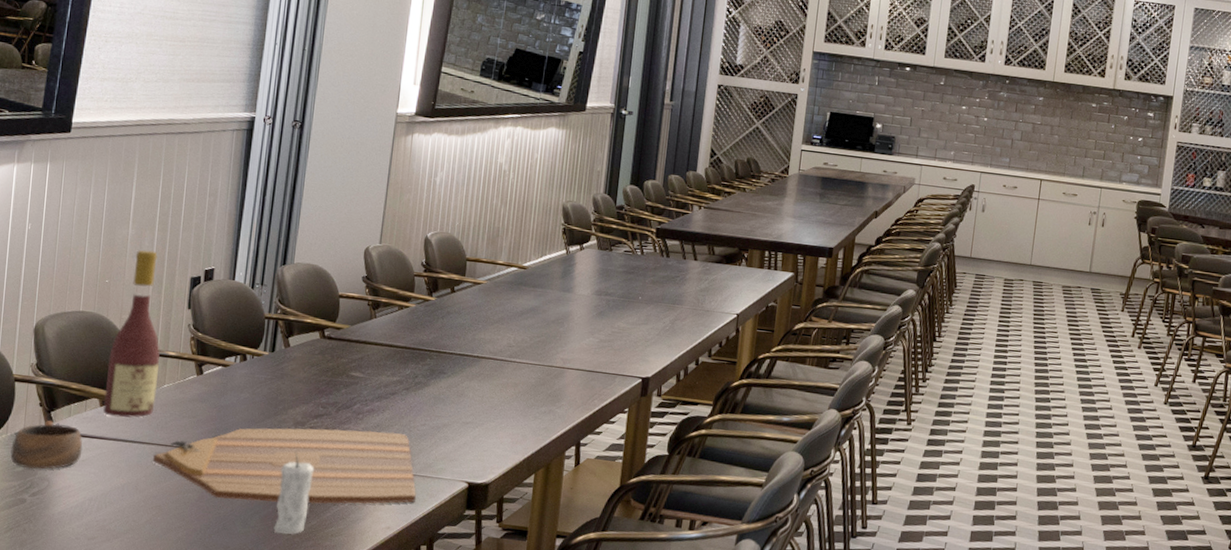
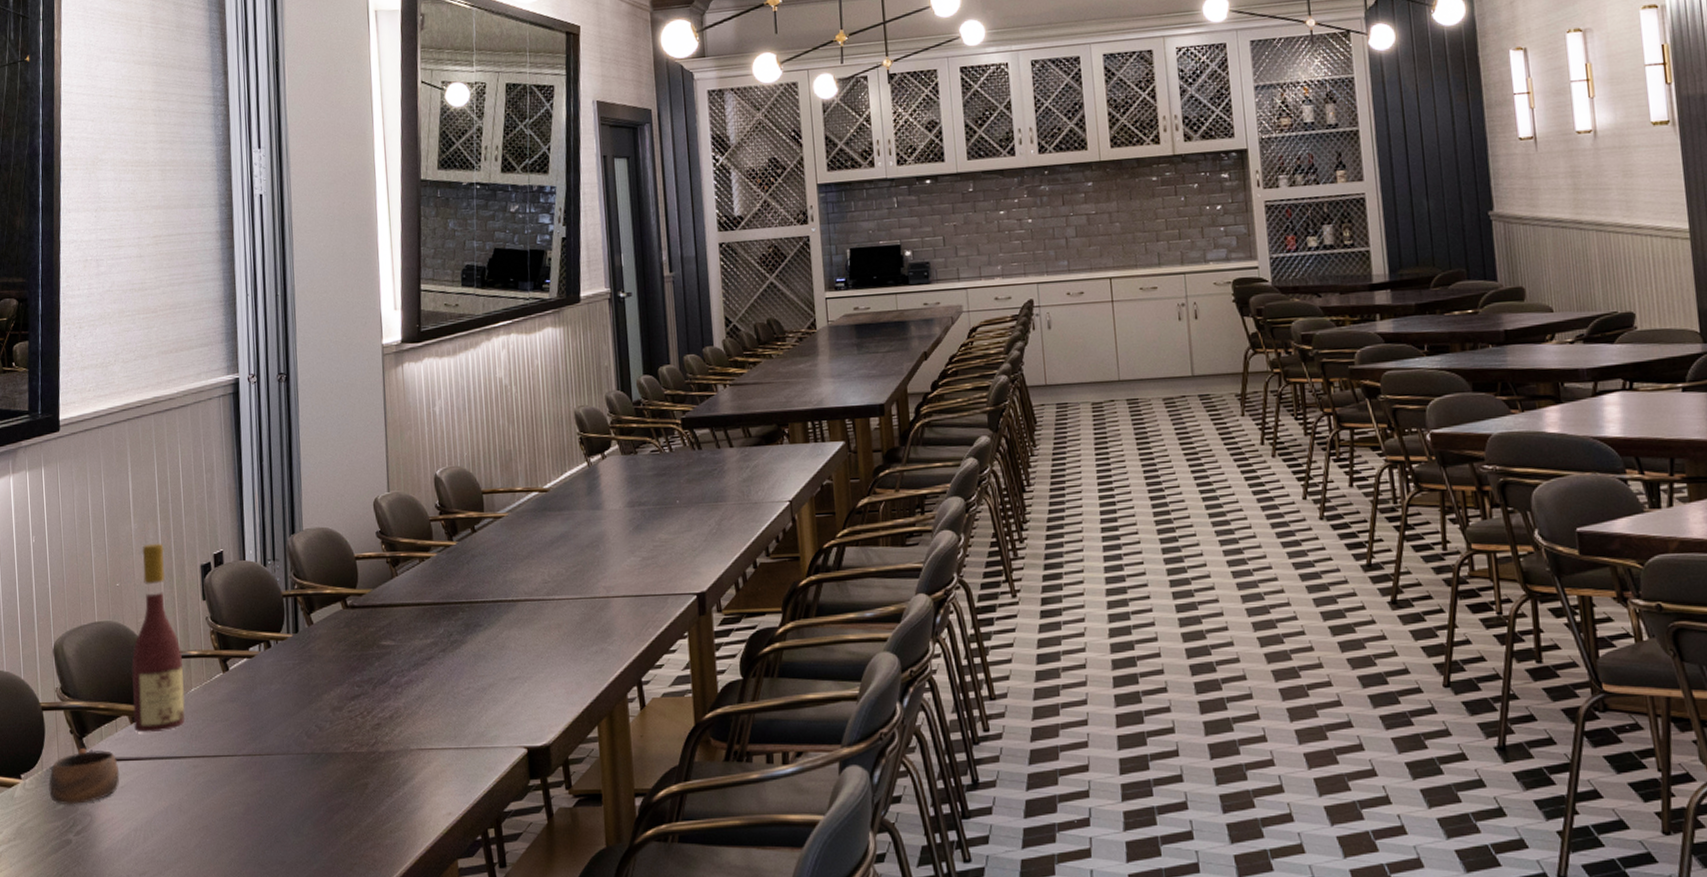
cutting board: present [152,427,416,505] -> none [191,702,474,808]
candle: present [273,451,314,534] -> none [325,741,362,837]

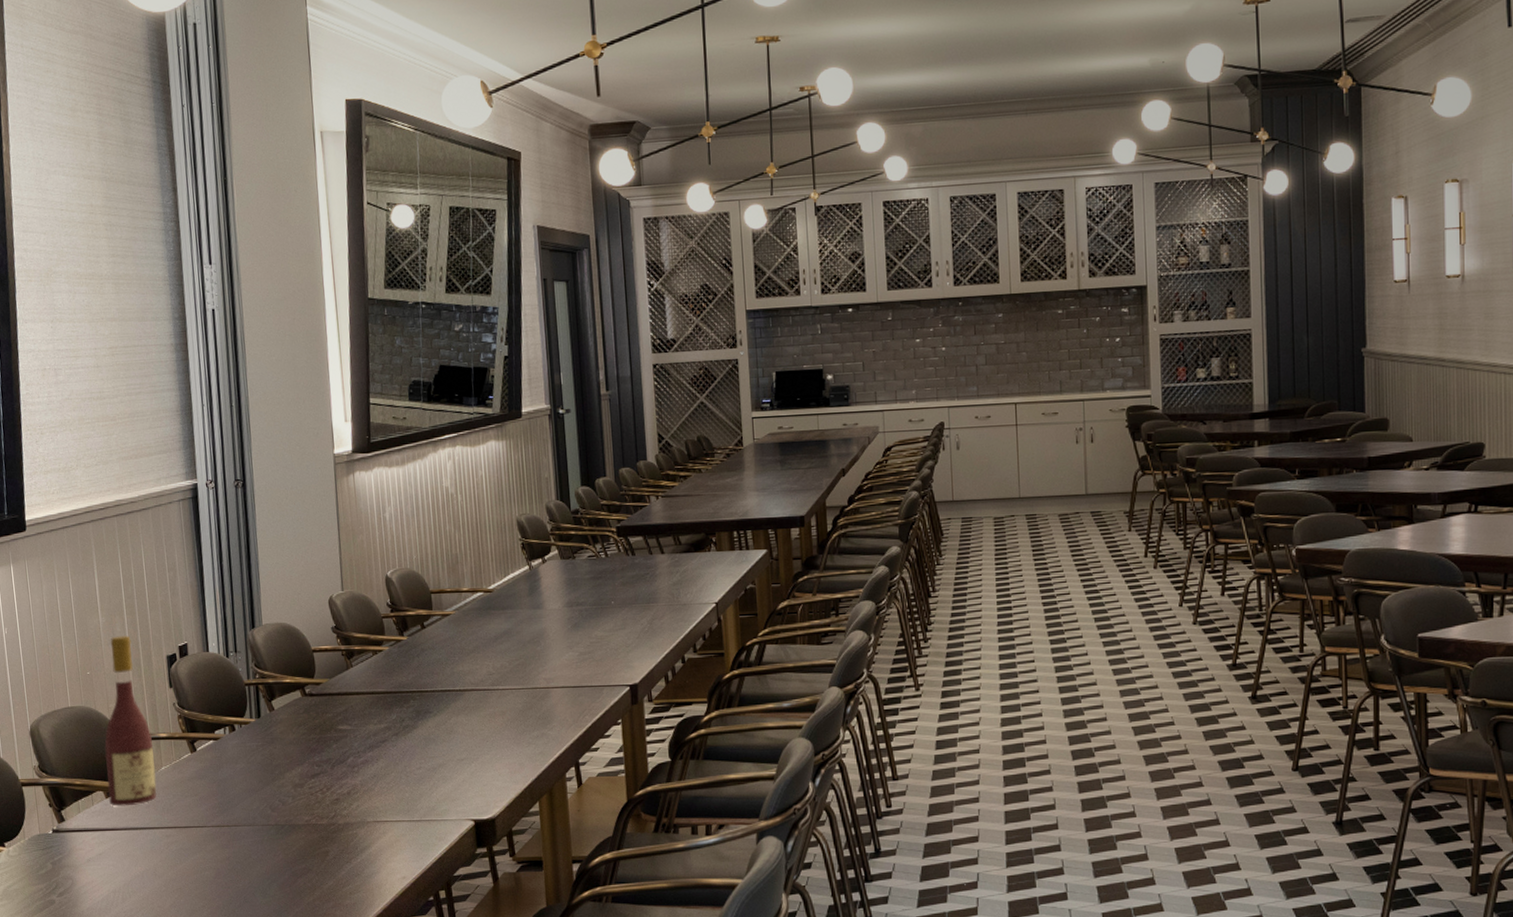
cup: present [48,748,120,805] -> none [31,820,98,870]

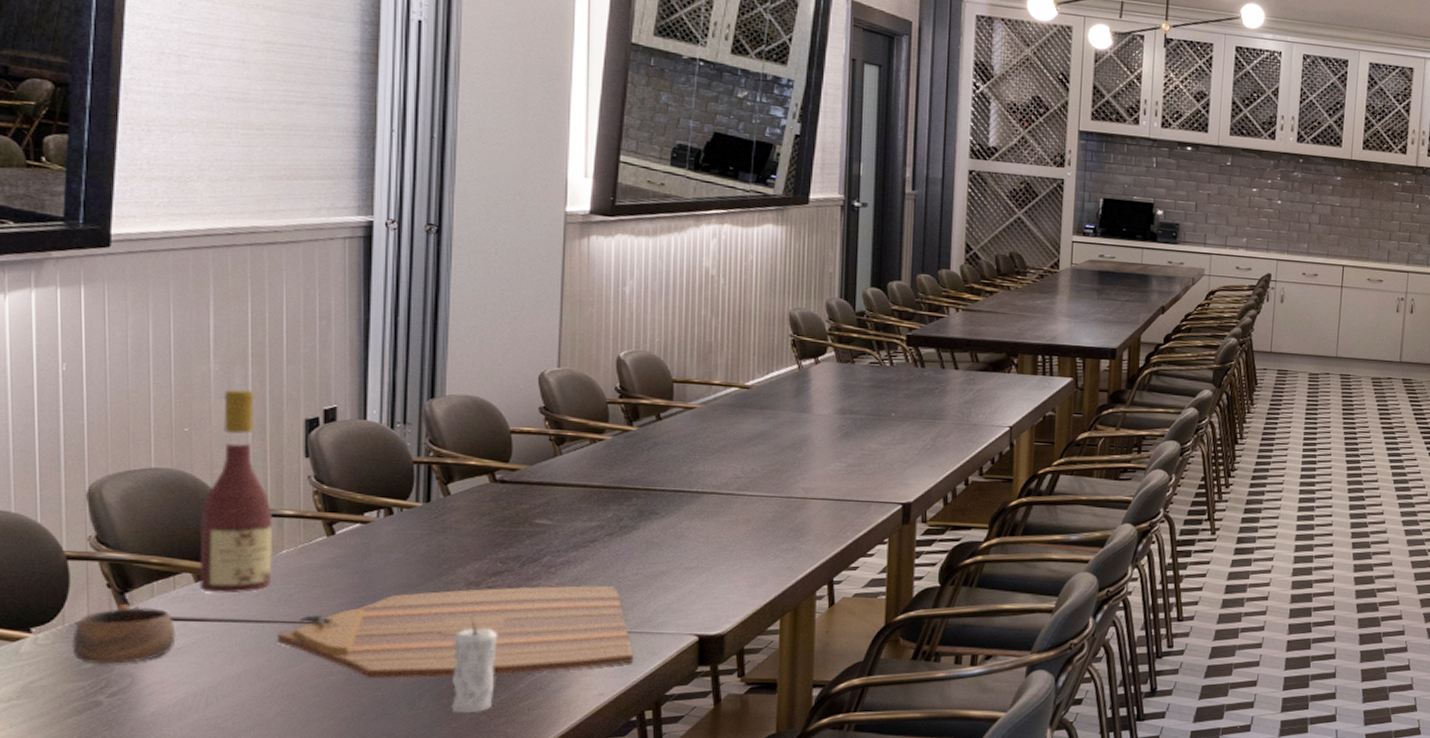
cup: none [31,820,98,870] -> present [72,604,176,665]
cutting board: none [164,780,425,873] -> present [276,585,633,679]
candle: none [288,814,323,898] -> present [451,616,497,712]

